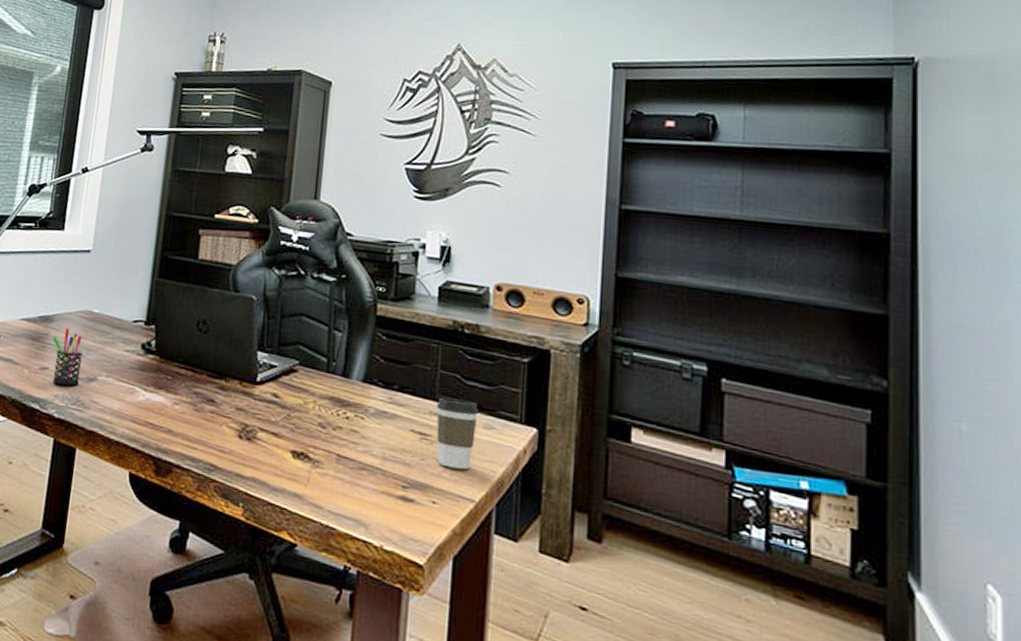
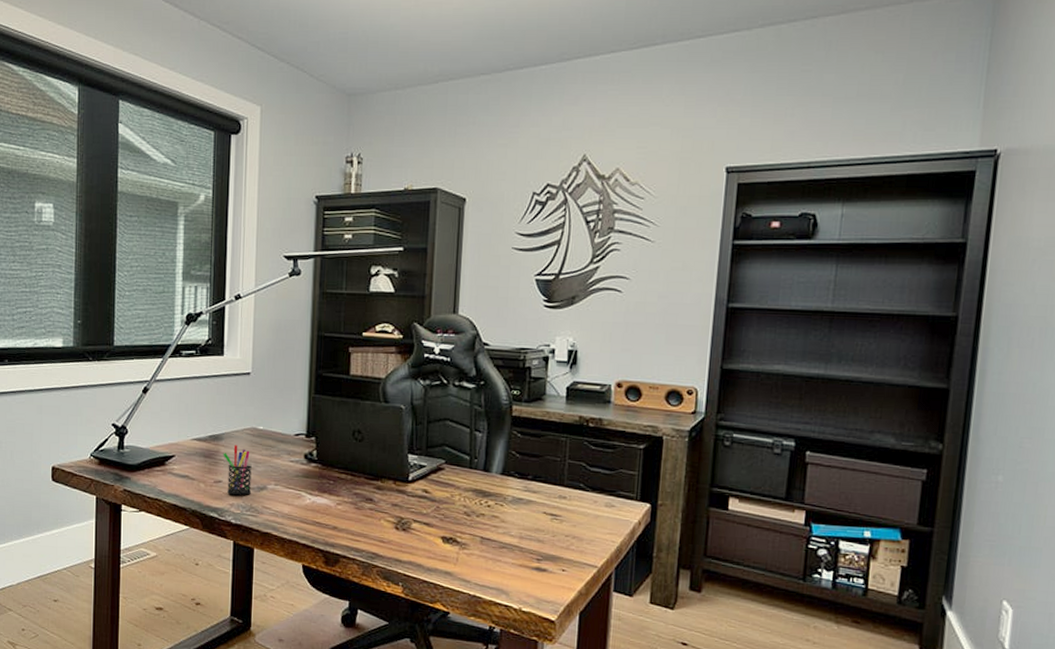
coffee cup: present [436,397,478,470] -> none [565,483,601,542]

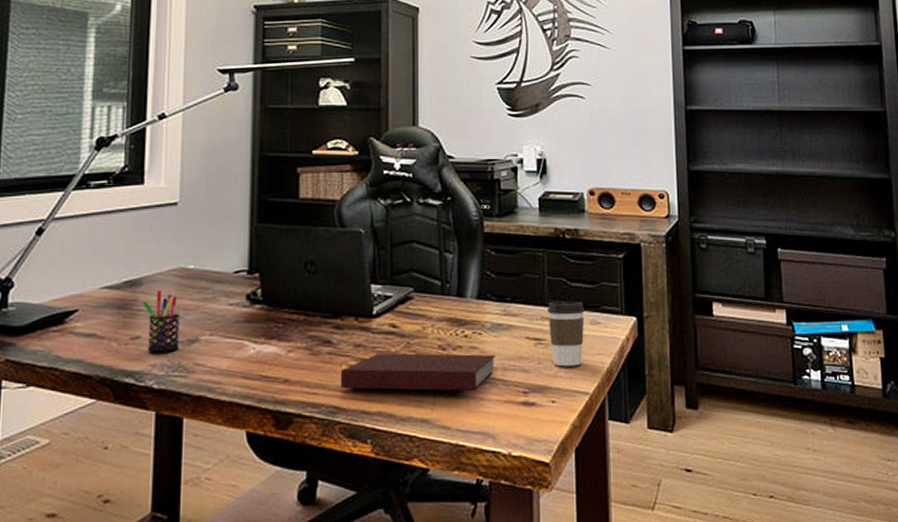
notebook: none [378,513,514,553] -> present [340,353,495,391]
coffee cup: none [565,483,601,542] -> present [547,301,585,367]

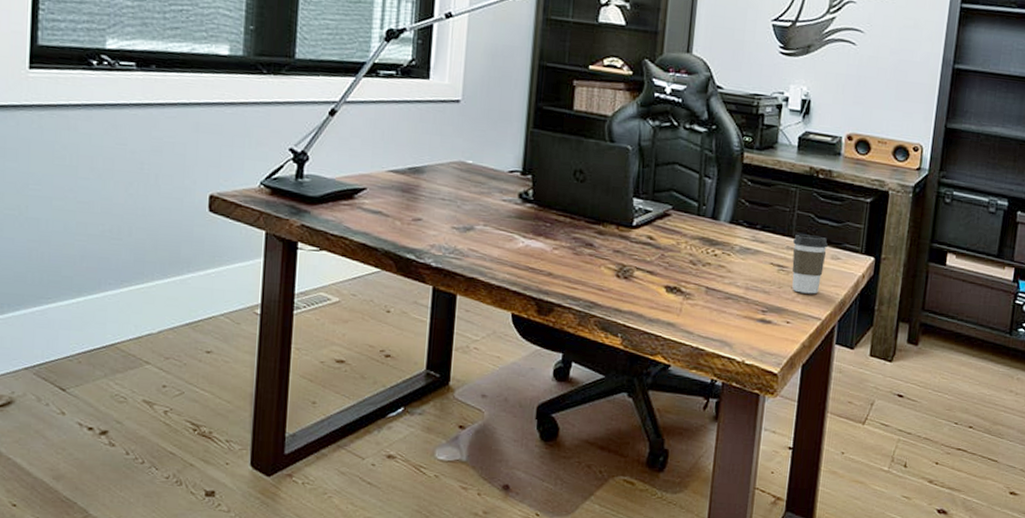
pen holder: present [142,290,180,352] -> none [424,179,458,236]
notebook: present [340,353,495,391] -> none [598,261,741,304]

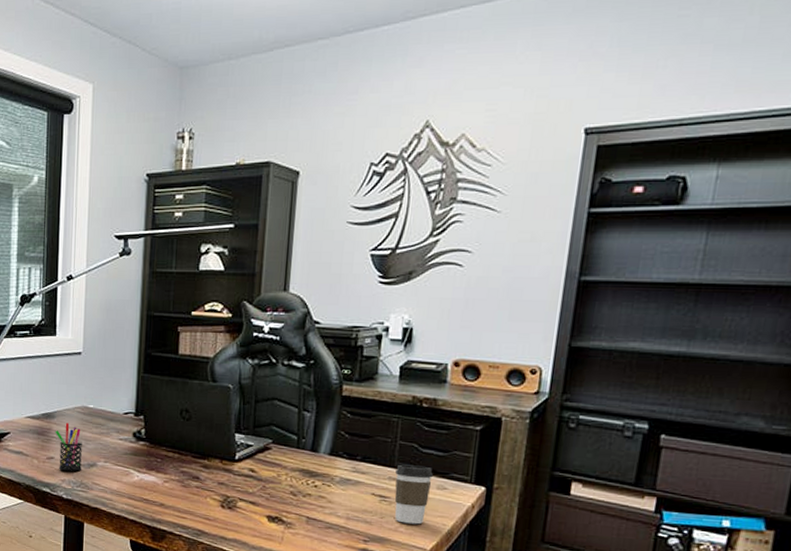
pen holder: none [424,179,458,236] -> present [55,423,82,472]

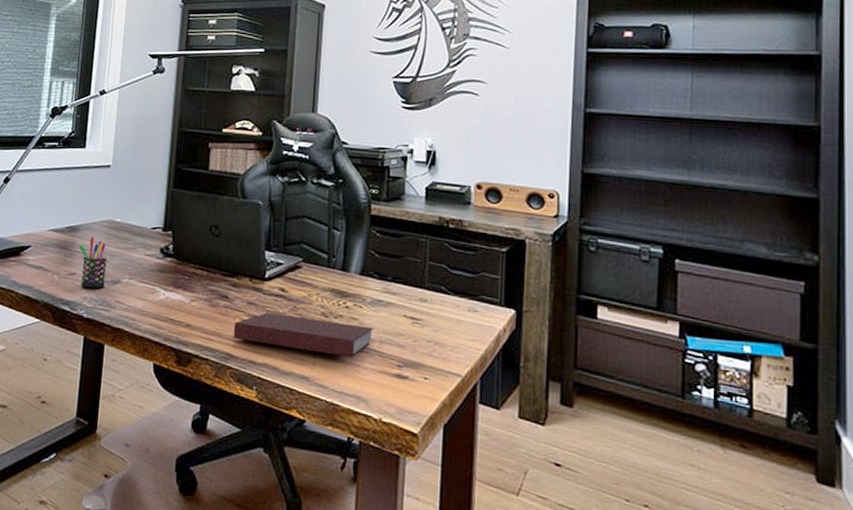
notebook: none [204,492,341,533] -> present [233,312,374,357]
coffee cup: present [394,464,433,525] -> none [426,285,463,349]

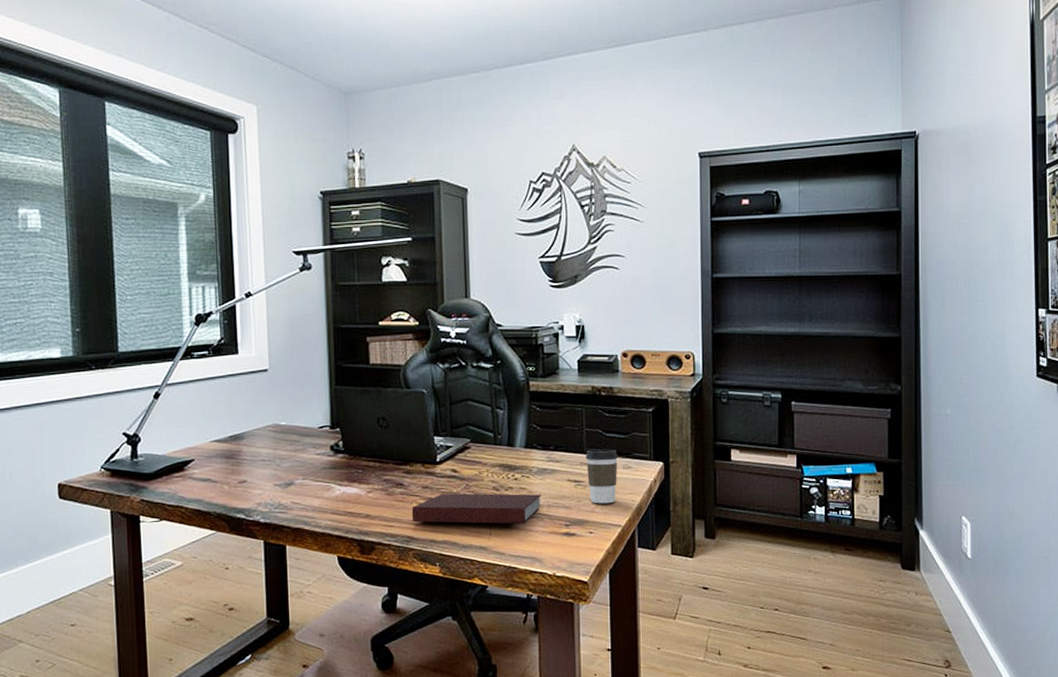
pen holder: present [78,237,107,289] -> none [245,443,278,493]
coffee cup: none [426,285,463,349] -> present [586,449,618,504]

